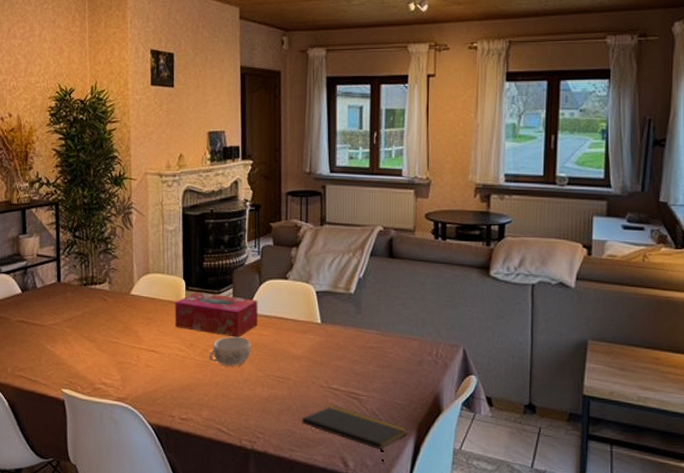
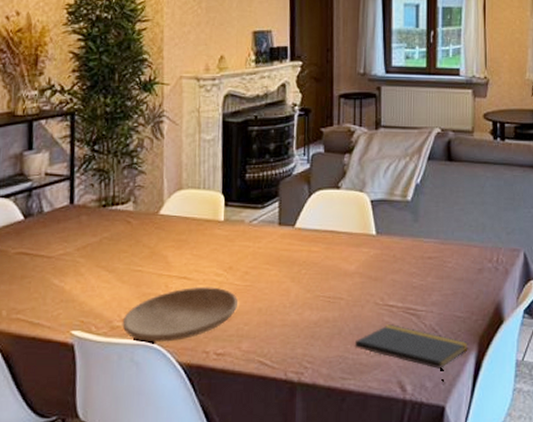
plate: none [102,359,198,405] -> present [122,286,238,343]
tissue box: present [174,291,258,338] -> none [211,207,307,256]
decorative bowl: present [210,336,251,366] -> none [251,255,299,289]

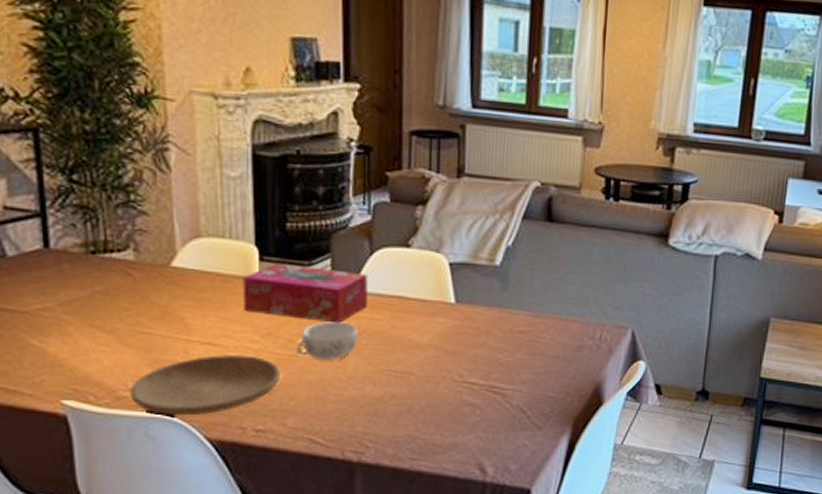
tissue box: none [211,207,307,256] -> present [242,263,368,323]
decorative bowl: none [251,255,299,289] -> present [297,322,358,360]
notepad: present [354,324,468,382] -> none [426,403,561,465]

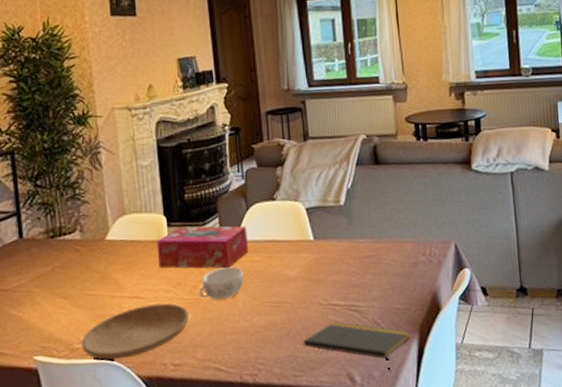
notepad: none [426,403,561,465] -> present [303,322,410,370]

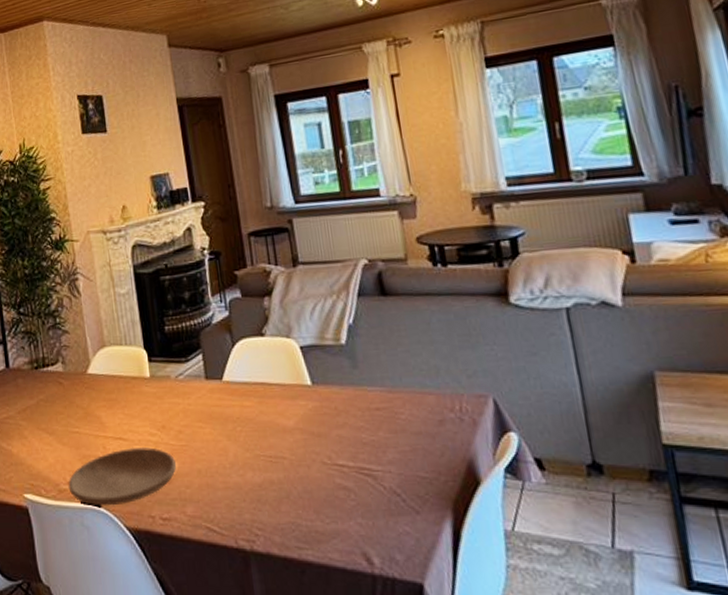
tissue box: present [156,225,248,269] -> none [138,362,237,413]
decorative bowl: present [200,266,244,300] -> none [186,411,234,448]
notepad: present [303,322,410,370] -> none [306,487,441,555]

